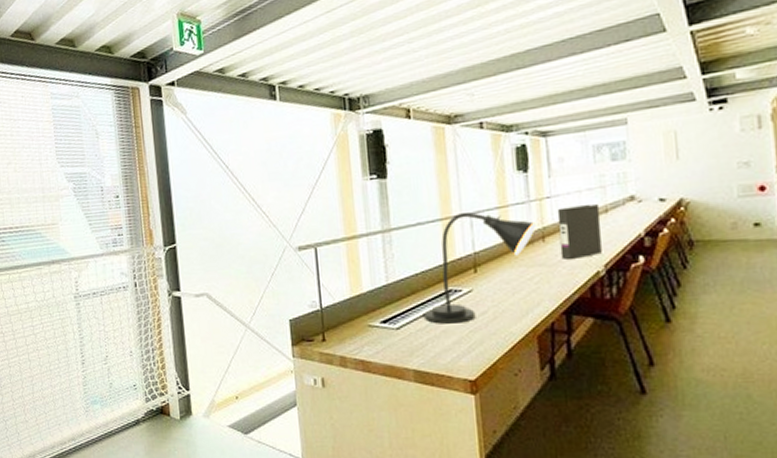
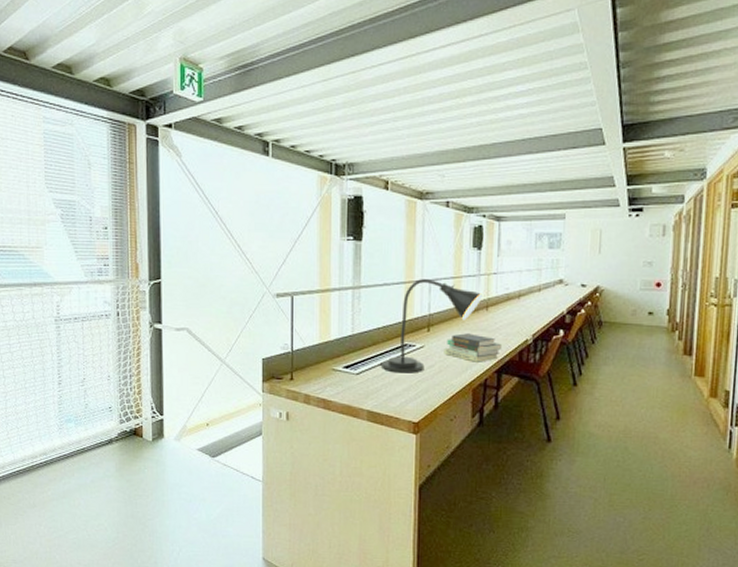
books: none [497,270,569,304] -> present [444,333,503,362]
binder: present [557,204,602,259] -> none [499,282,535,327]

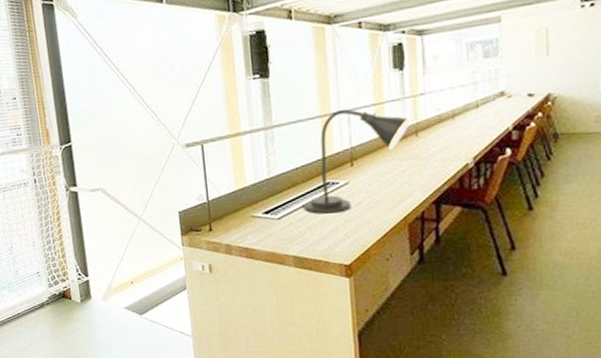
books: present [444,333,503,362] -> none [371,163,439,195]

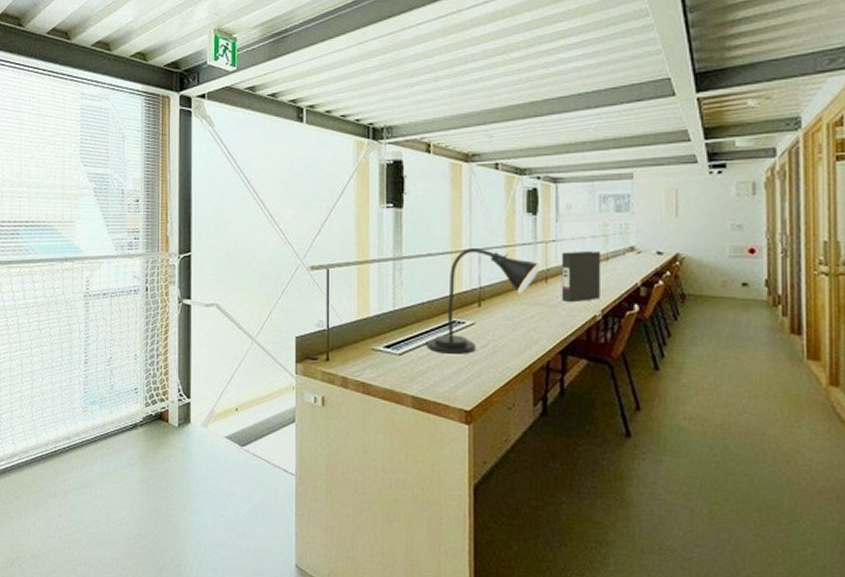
binder: none [430,99,472,153] -> present [561,250,602,301]

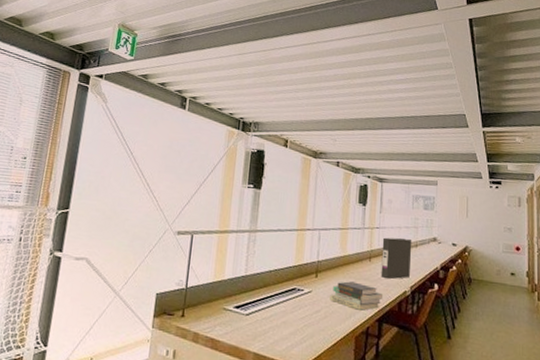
desk lamp: present [426,248,542,354] -> none [269,228,367,317]
books: none [498,309,566,342] -> present [330,281,384,310]

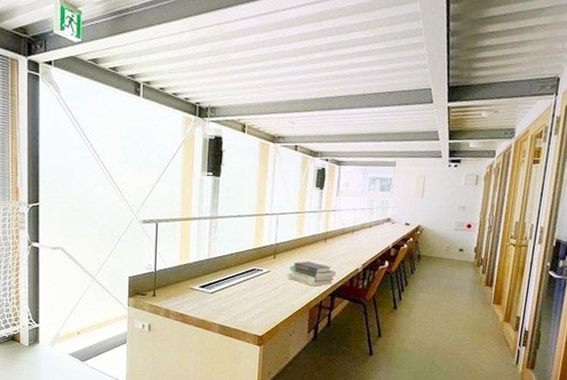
binder: present [380,237,412,279] -> none [335,219,367,258]

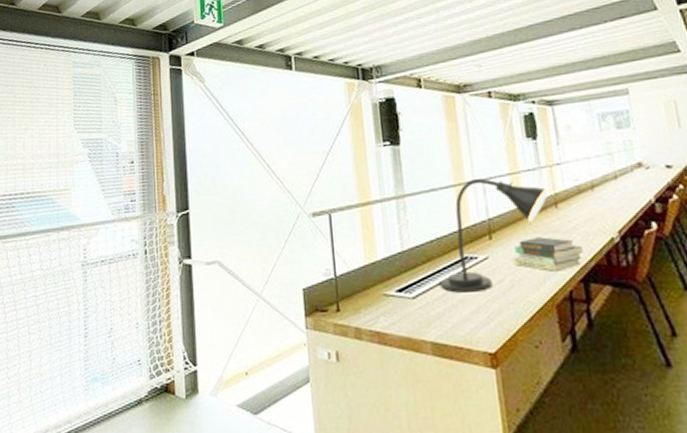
desk lamp: none [232,213,323,294] -> present [439,178,550,293]

